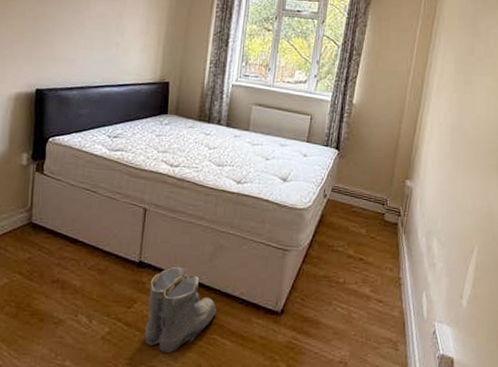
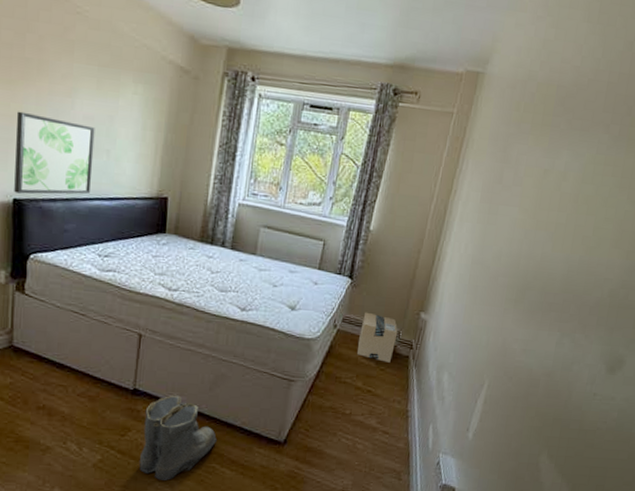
wall art: none [37,13,107,85] -> present [14,111,95,195]
cardboard box: none [348,181,386,230] -> present [357,312,398,363]

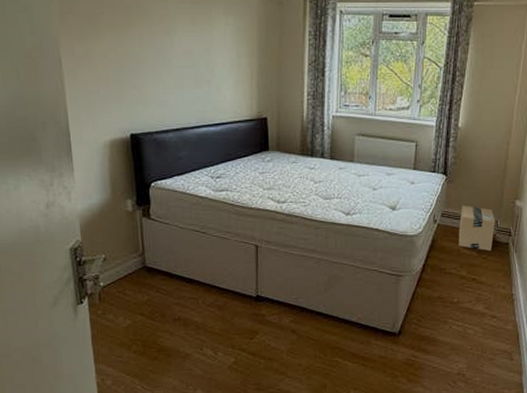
wall art: present [14,111,95,195] -> none [124,54,197,129]
boots: present [139,395,218,480] -> none [268,298,338,376]

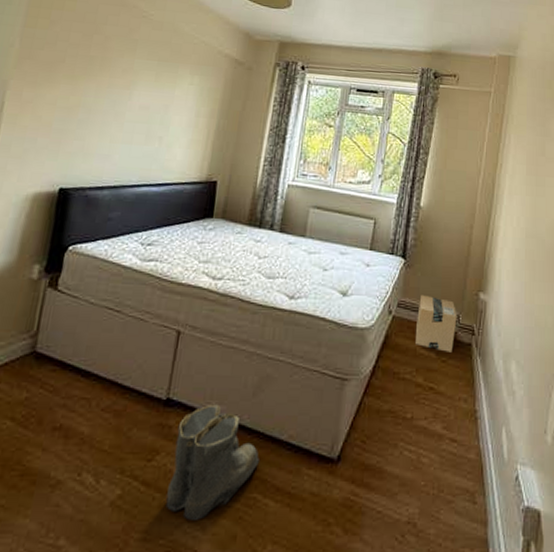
boots: none [268,298,338,376] -> present [166,404,260,520]

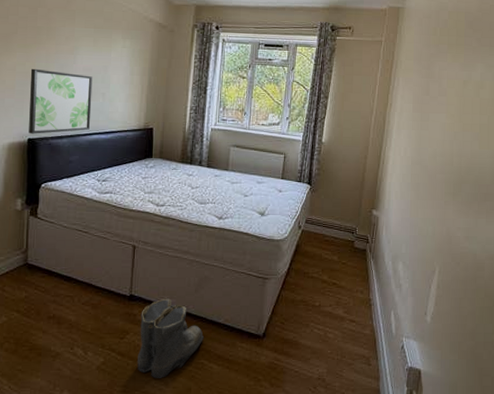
wall art: none [61,103,150,183] -> present [29,68,93,134]
cardboard box: present [416,294,457,352] -> none [321,213,355,257]

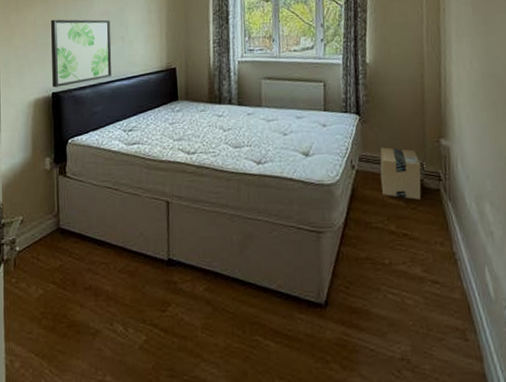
boots: present [136,298,205,378] -> none [181,261,256,360]
cardboard box: none [321,213,355,257] -> present [380,147,422,200]

